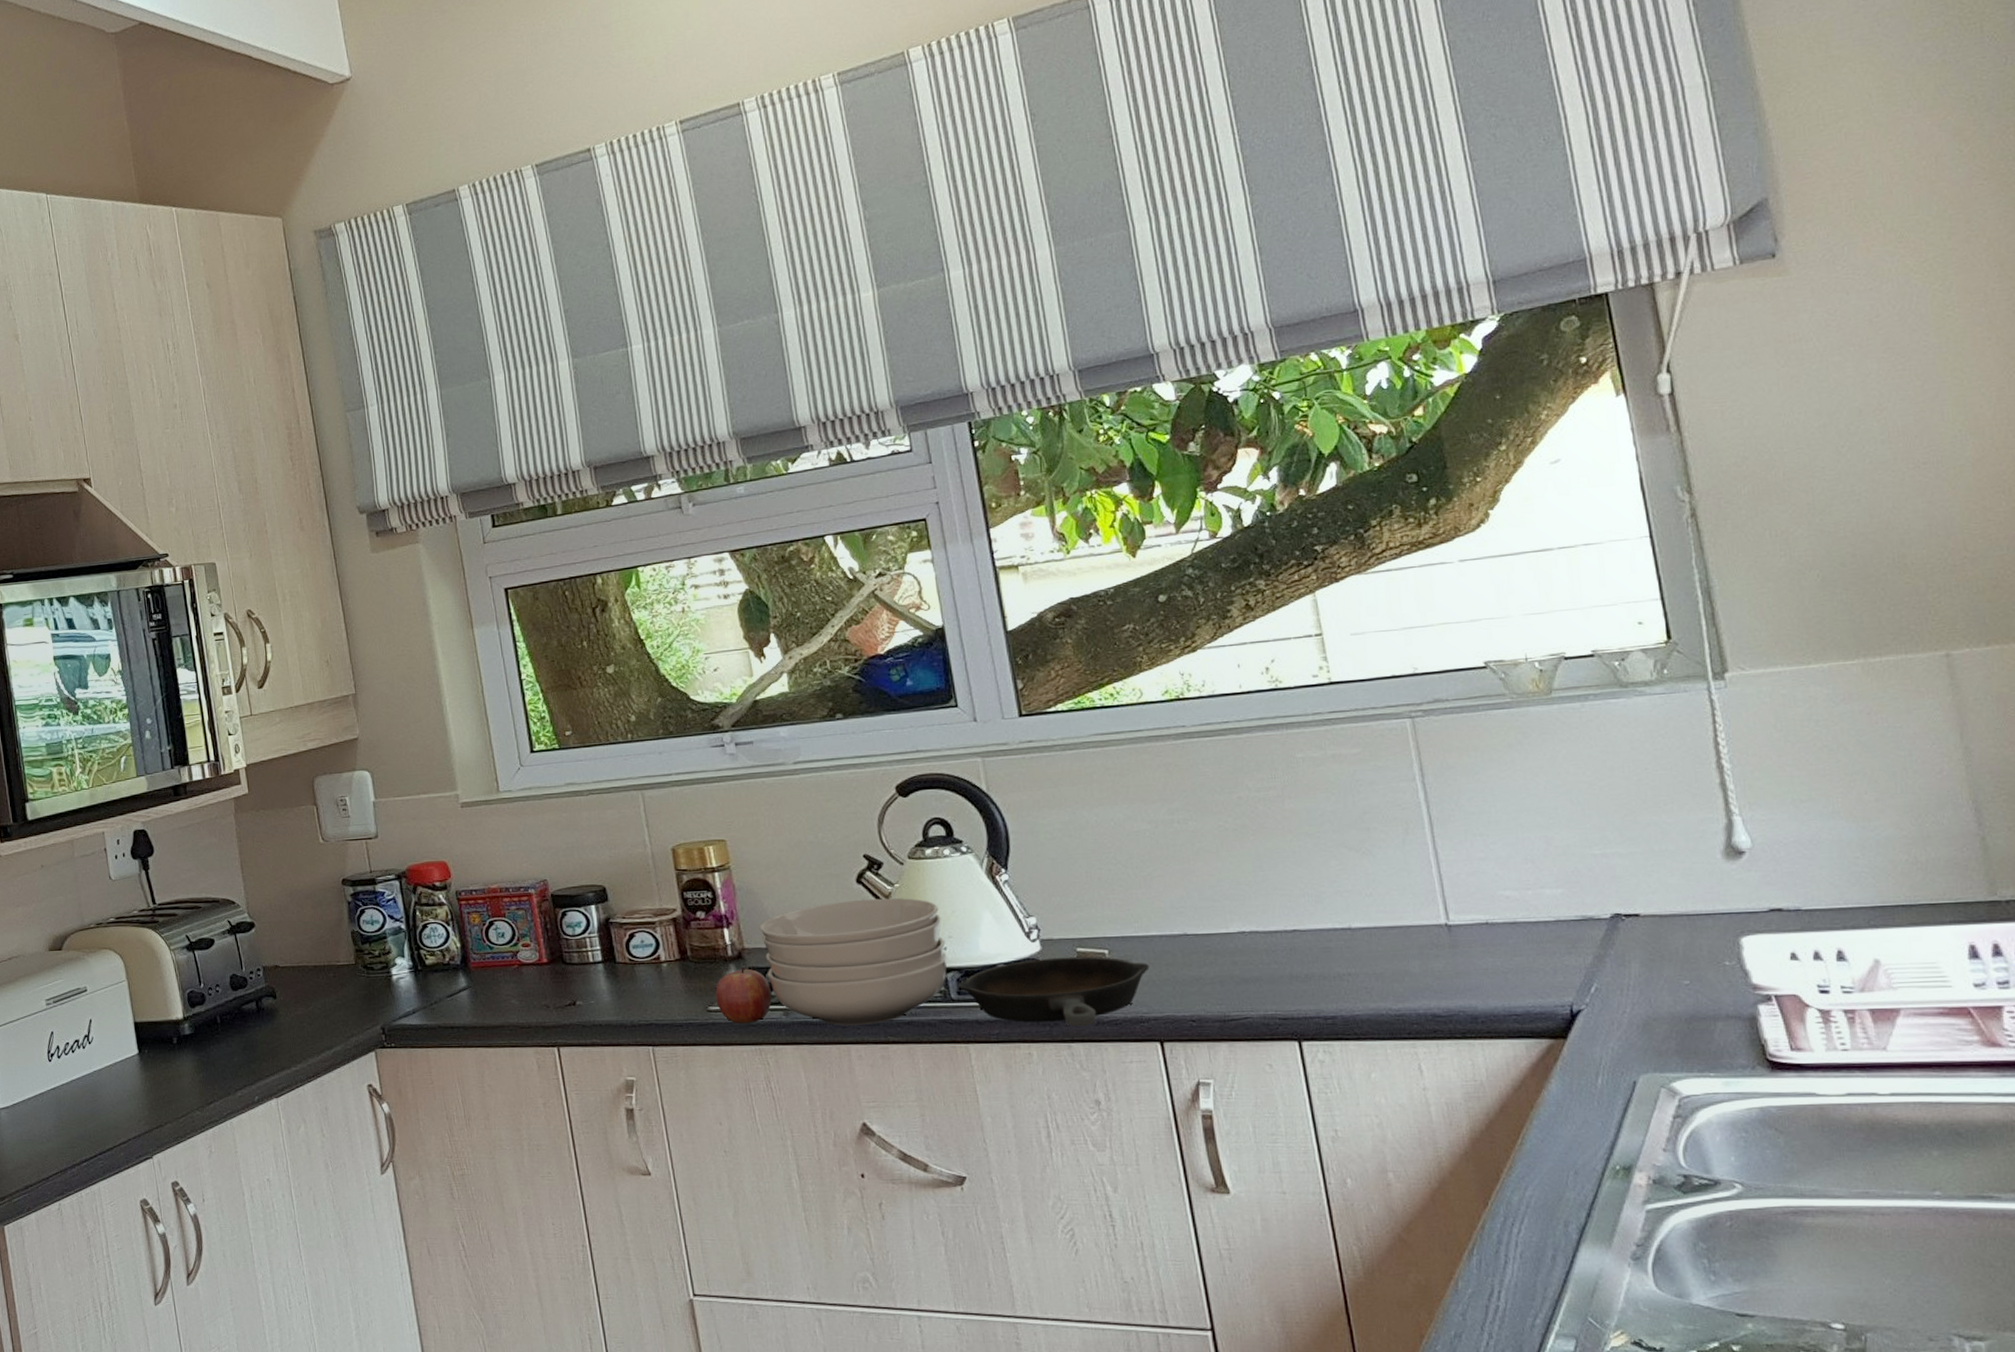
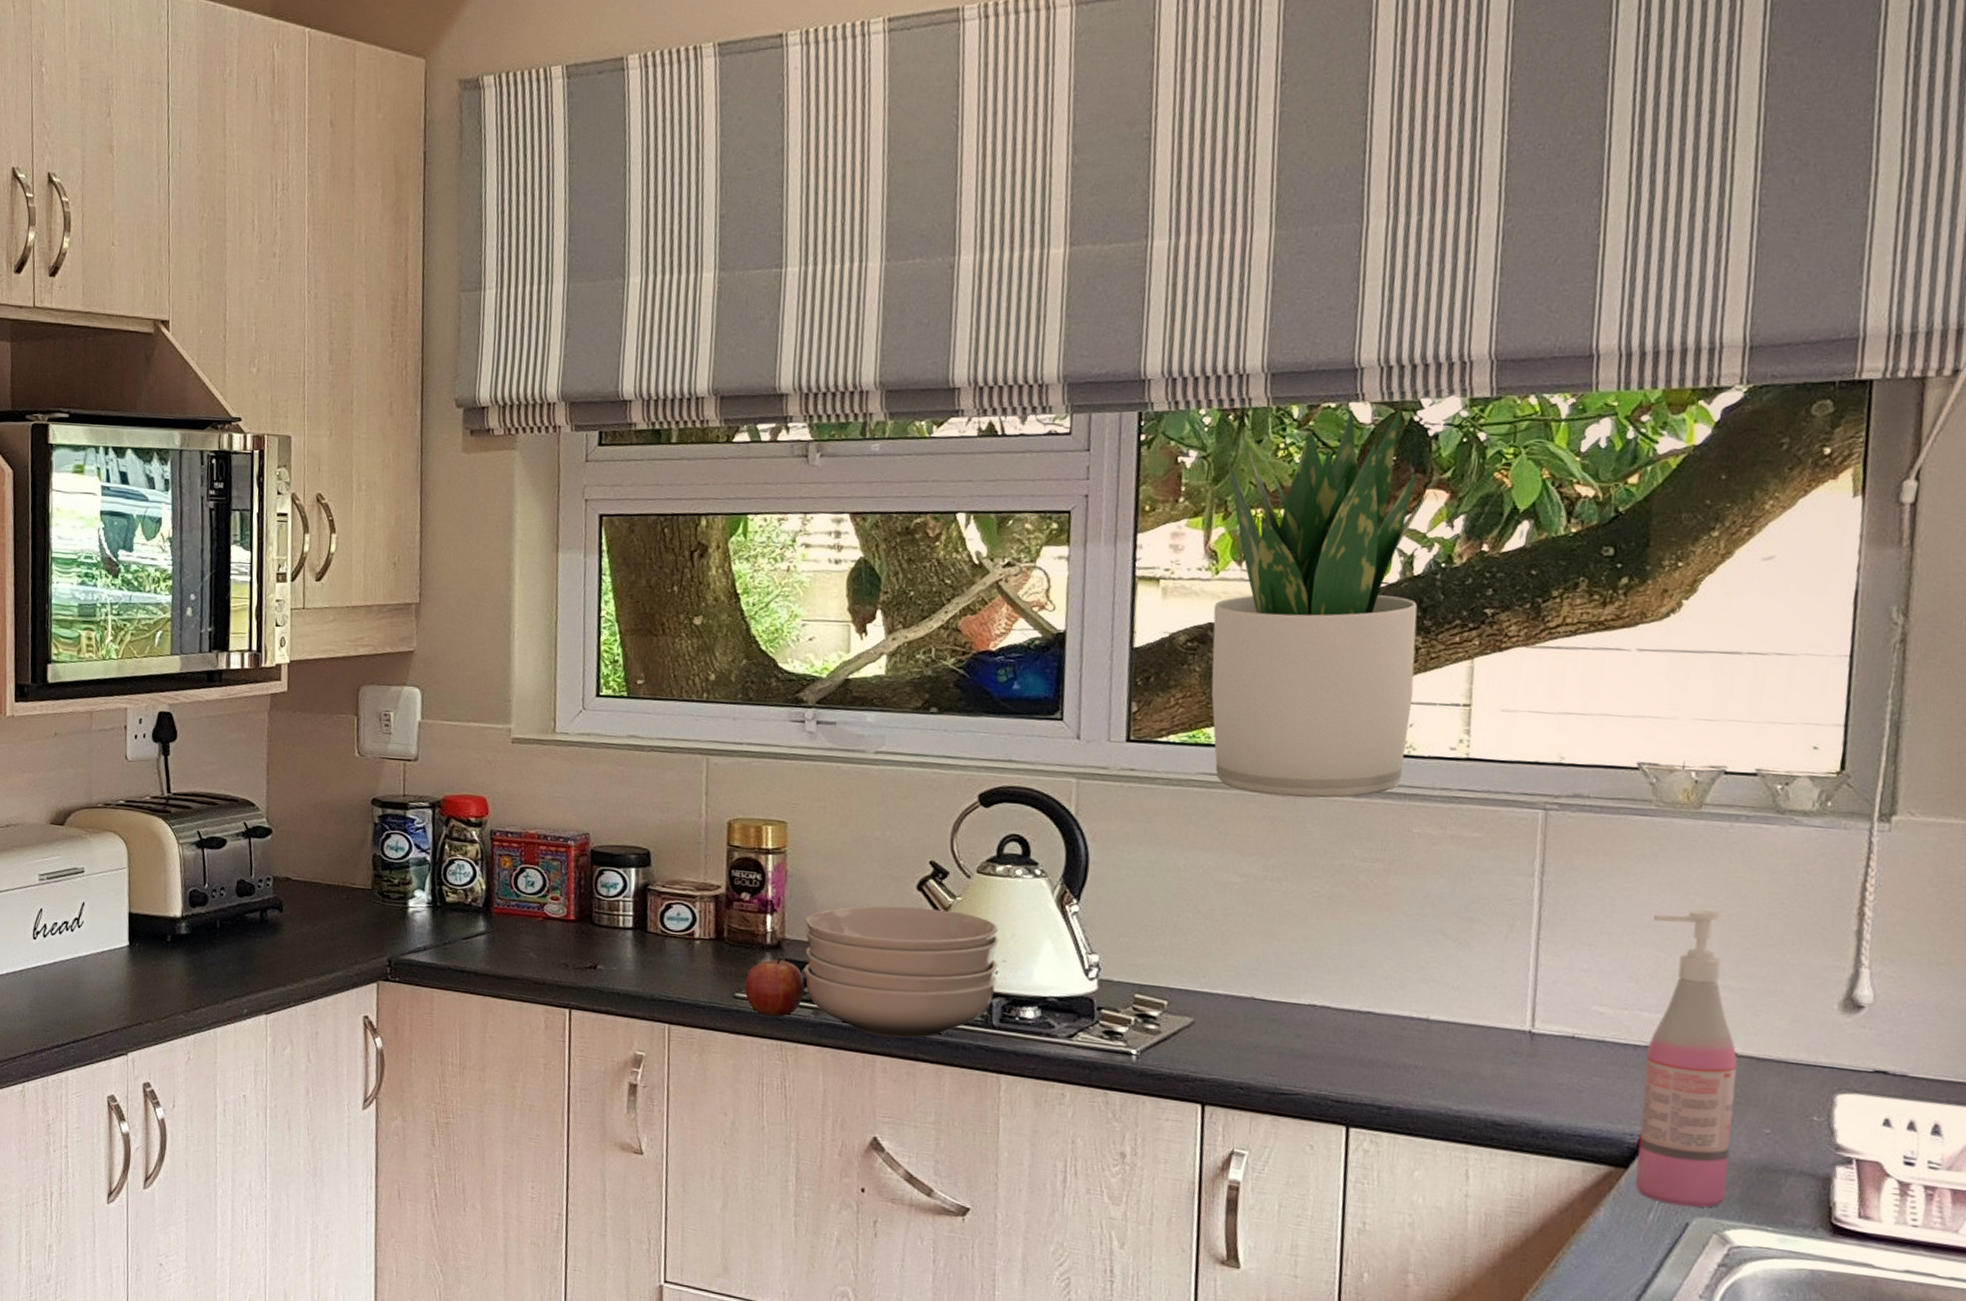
frying pan: present [957,956,1150,1026] -> none [1002,998,1208,1076]
planter: none [1056,385,1275,746] -> present [1211,410,1429,799]
soap dispenser: none [1533,786,1664,1066] -> present [1635,909,1738,1208]

